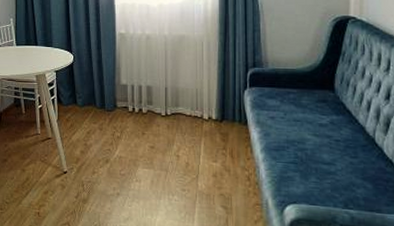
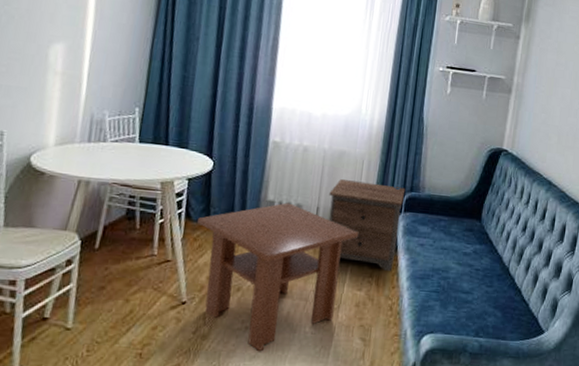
coffee table: none [67,85,207,215] -> present [197,202,359,352]
nightstand: none [175,61,248,143] -> present [328,179,406,271]

